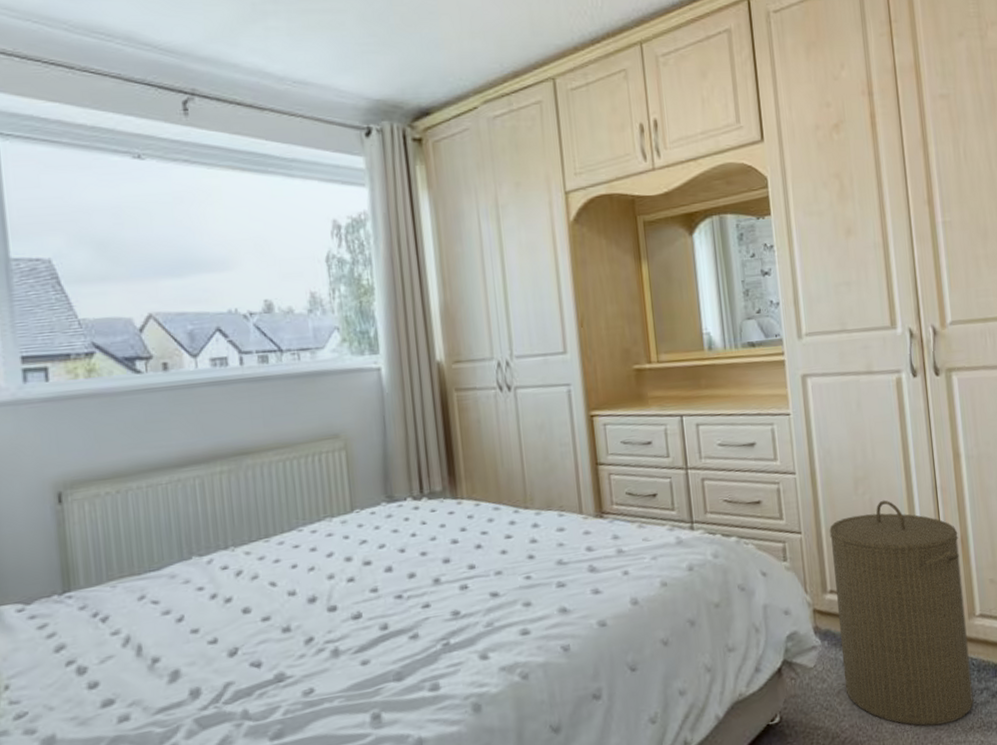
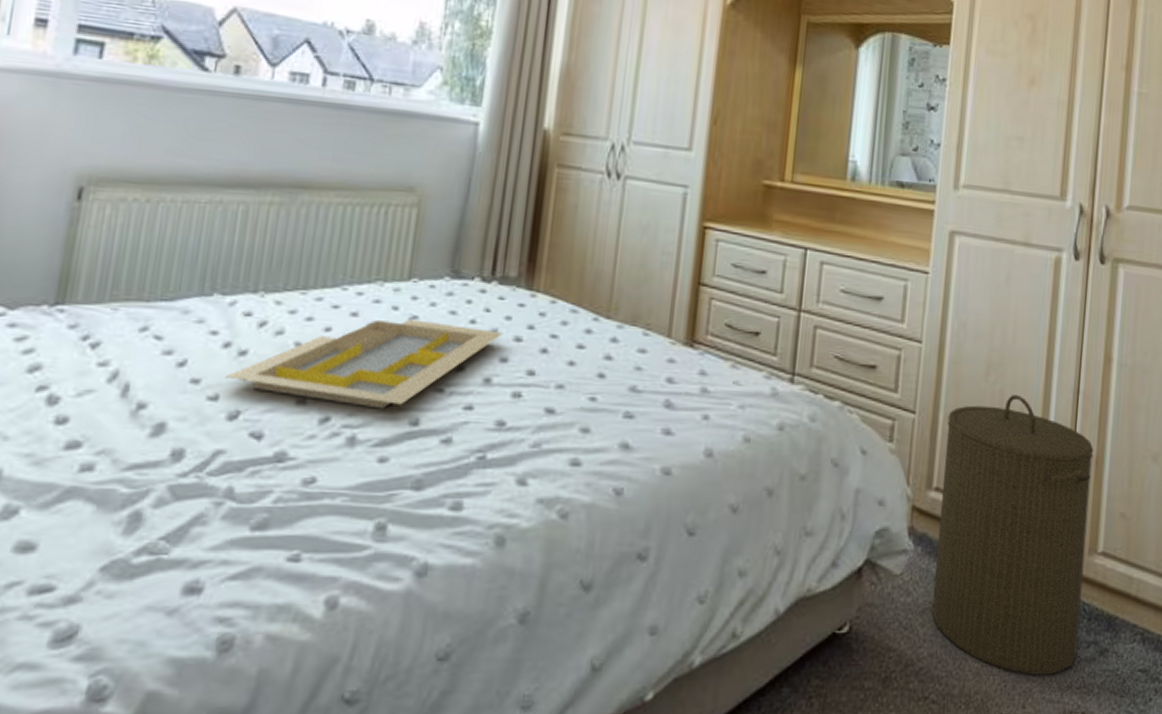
serving tray: none [218,538,442,628] -> present [225,319,504,409]

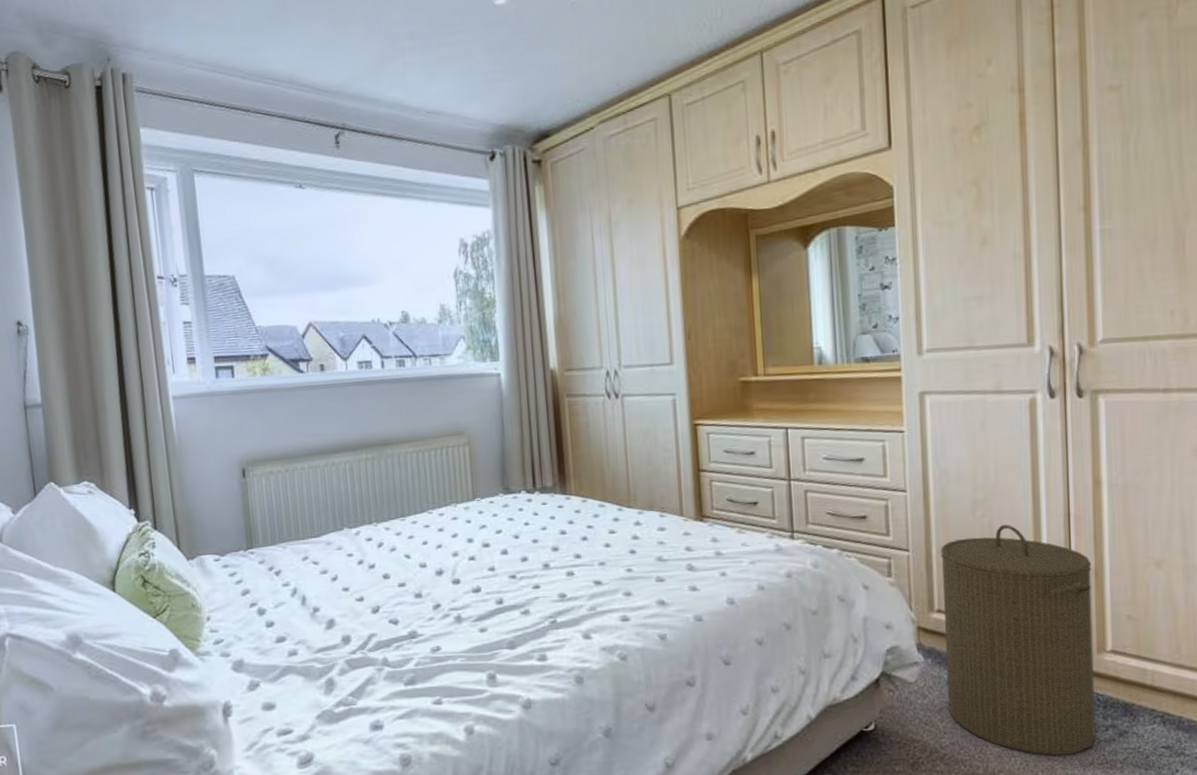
serving tray: present [225,319,504,409] -> none [364,527,551,595]

